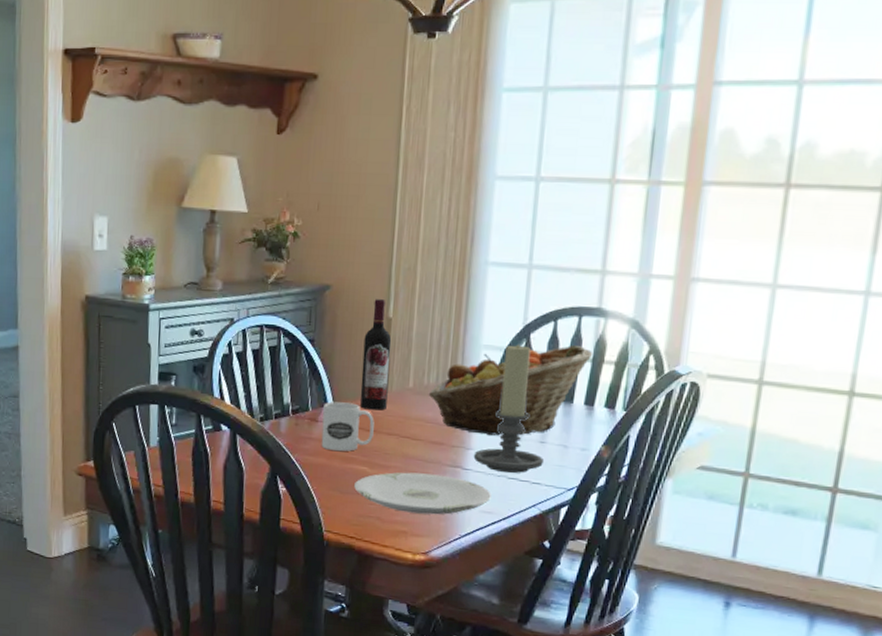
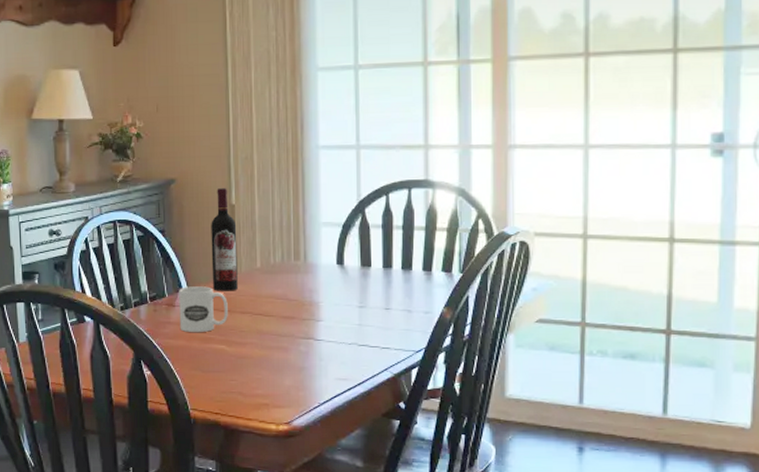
plate: present [354,472,491,515] -> none [215,347,345,386]
fruit basket: present [428,344,593,436] -> none [275,215,426,306]
candle holder: present [473,344,543,473] -> none [324,219,390,340]

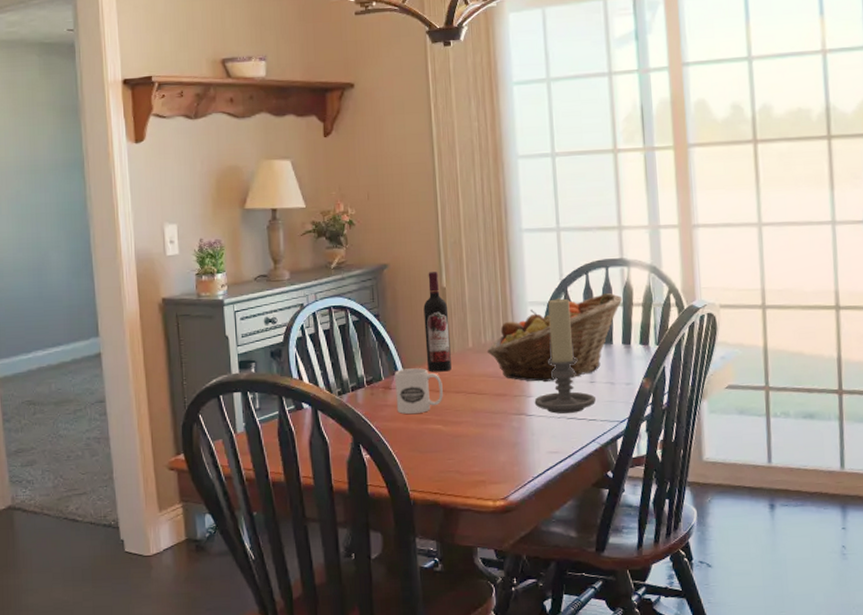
fruit basket: none [275,215,426,306] -> present [486,292,623,382]
candle holder: none [324,219,390,340] -> present [534,297,595,414]

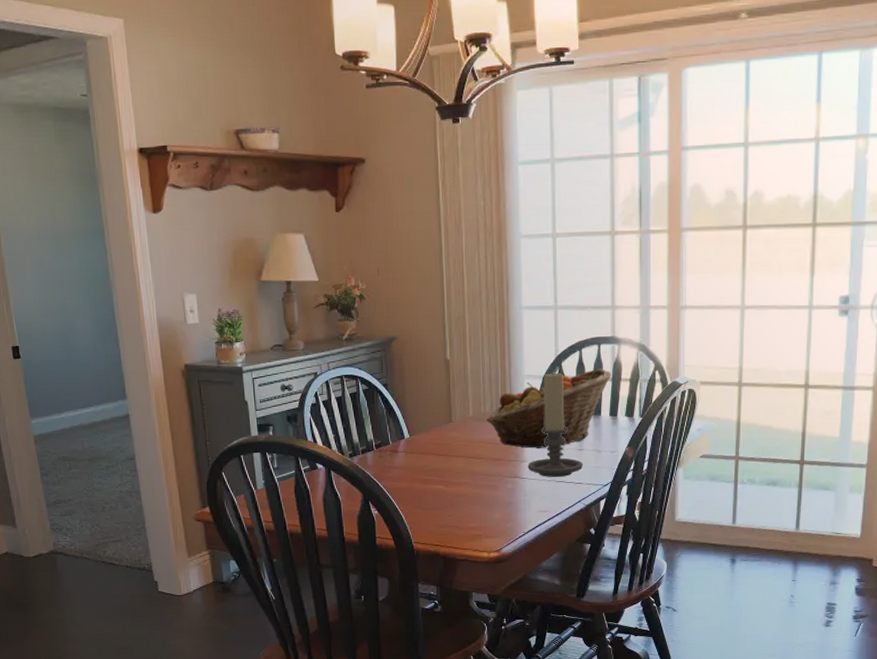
mug: present [395,368,443,415] -> none [401,434,445,476]
wine bottle: present [423,272,452,372] -> none [428,345,453,438]

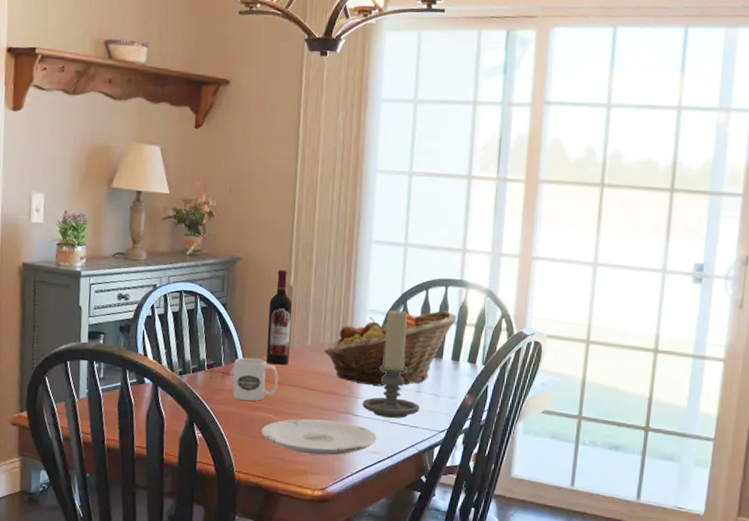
mug: none [401,434,445,476] -> present [232,357,278,401]
wine bottle: none [428,345,453,438] -> present [266,270,293,365]
plate: none [434,485,545,519] -> present [261,418,377,455]

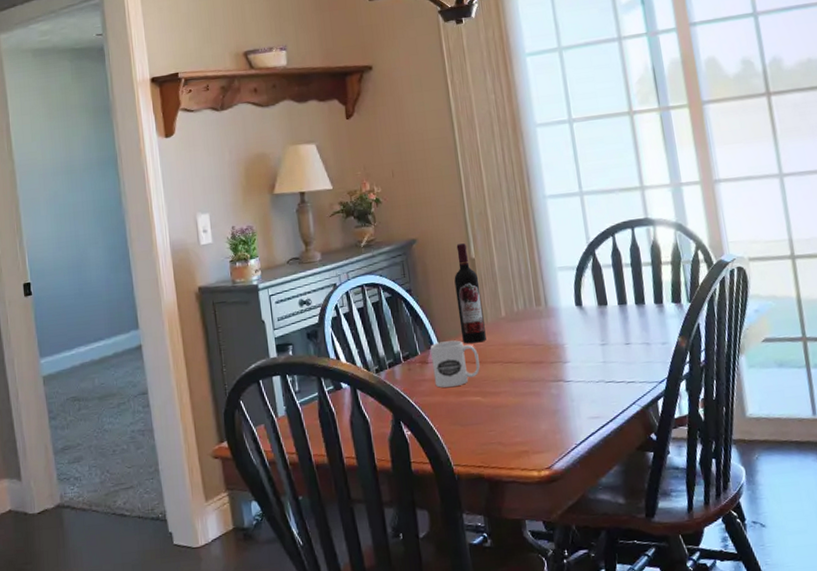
plate: present [261,418,377,455] -> none [472,390,595,433]
fruit basket: present [324,310,458,386] -> none [520,253,651,347]
candle holder: present [362,309,419,418] -> none [571,261,633,378]

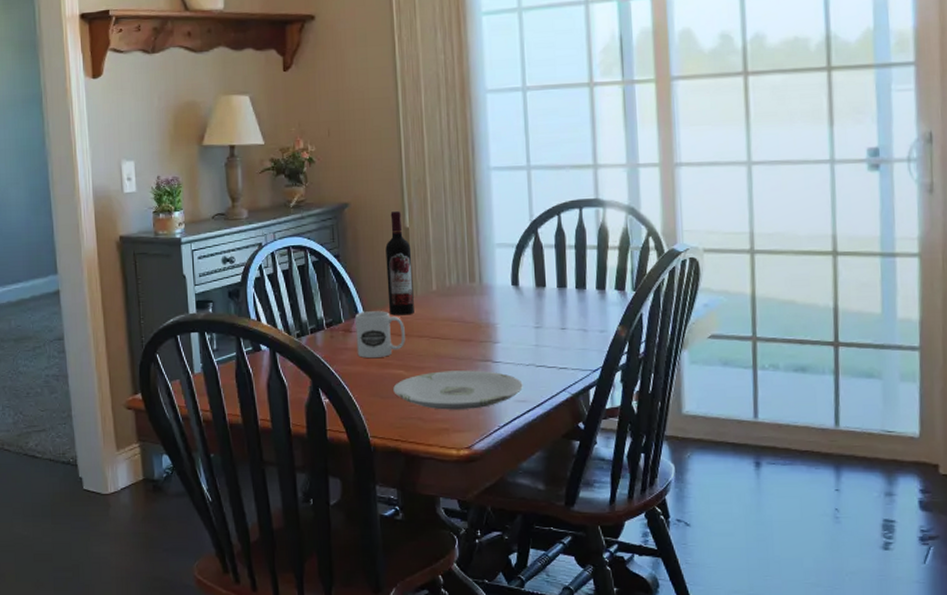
plate: none [472,390,595,433] -> present [393,370,523,410]

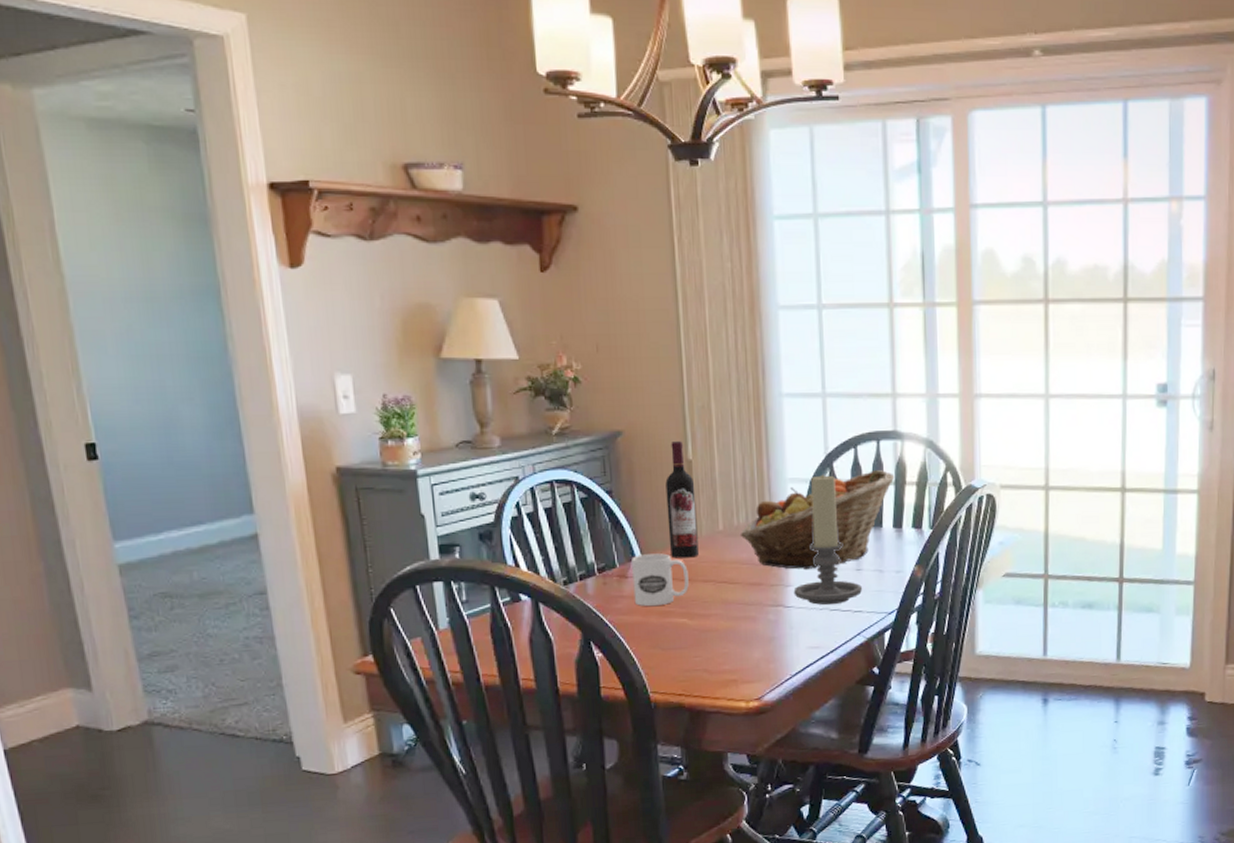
plate: present [393,370,523,410] -> none [676,616,816,660]
fruit basket: none [451,234,597,327] -> present [739,469,895,570]
candle holder: none [501,239,567,361] -> present [793,474,862,605]

